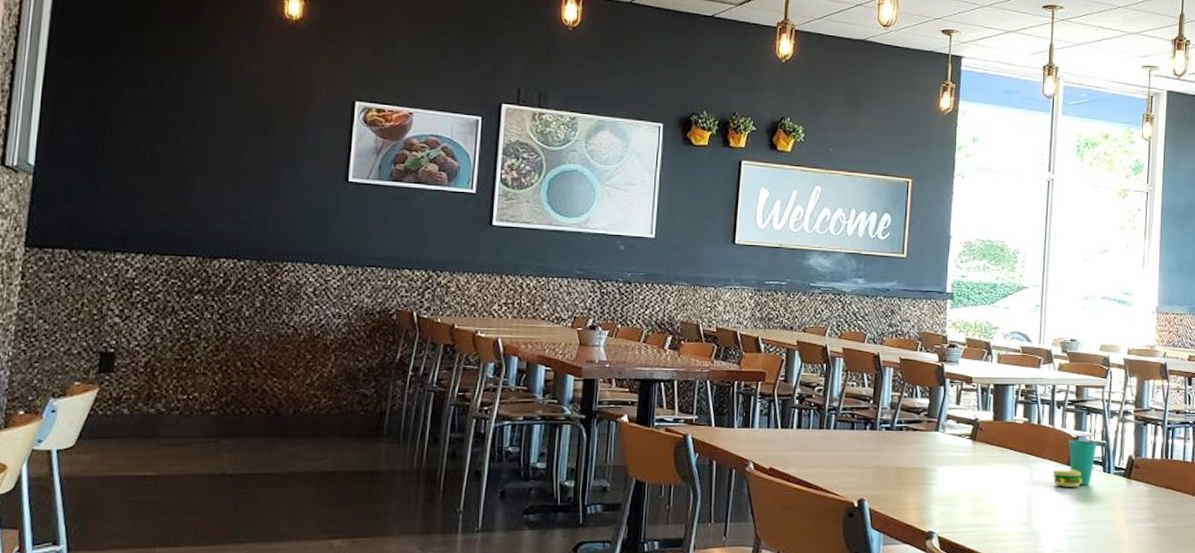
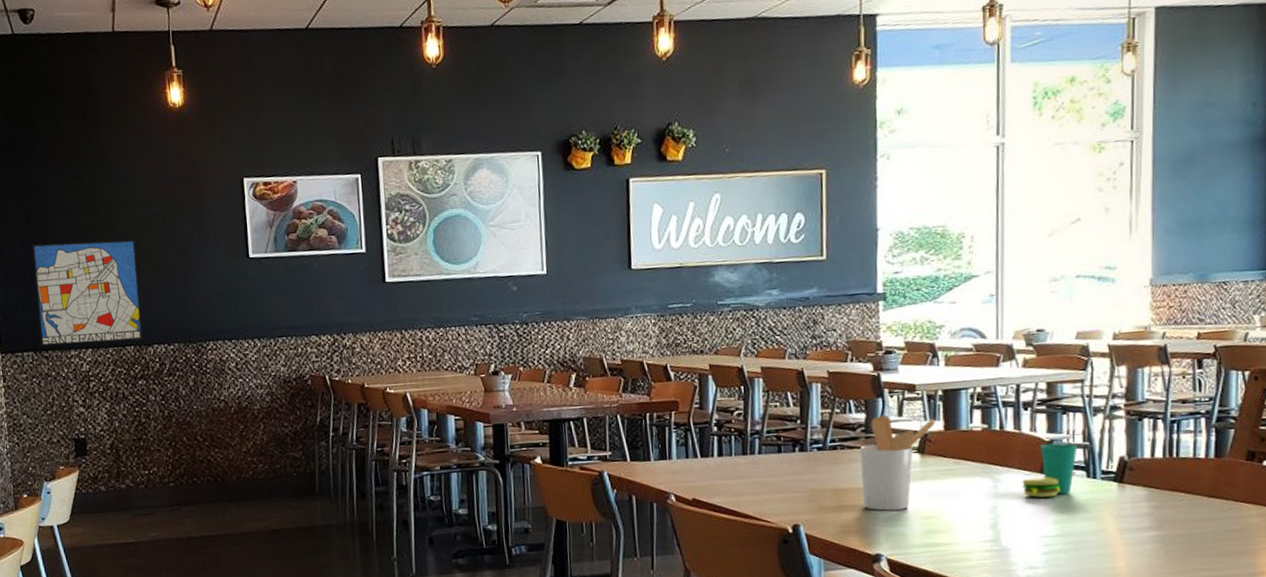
wall art: none [80,133,219,251] -> present [32,239,143,346]
utensil holder: none [921,403,987,491] -> present [859,415,936,511]

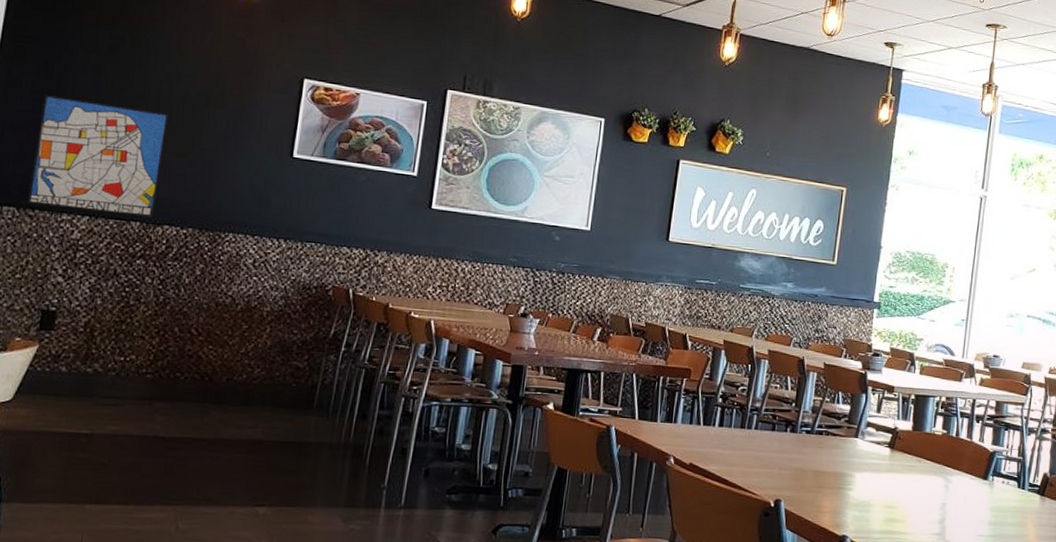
utensil holder: present [859,415,936,511] -> none [838,410,907,497]
cup: present [1021,443,1078,498] -> none [966,454,1014,501]

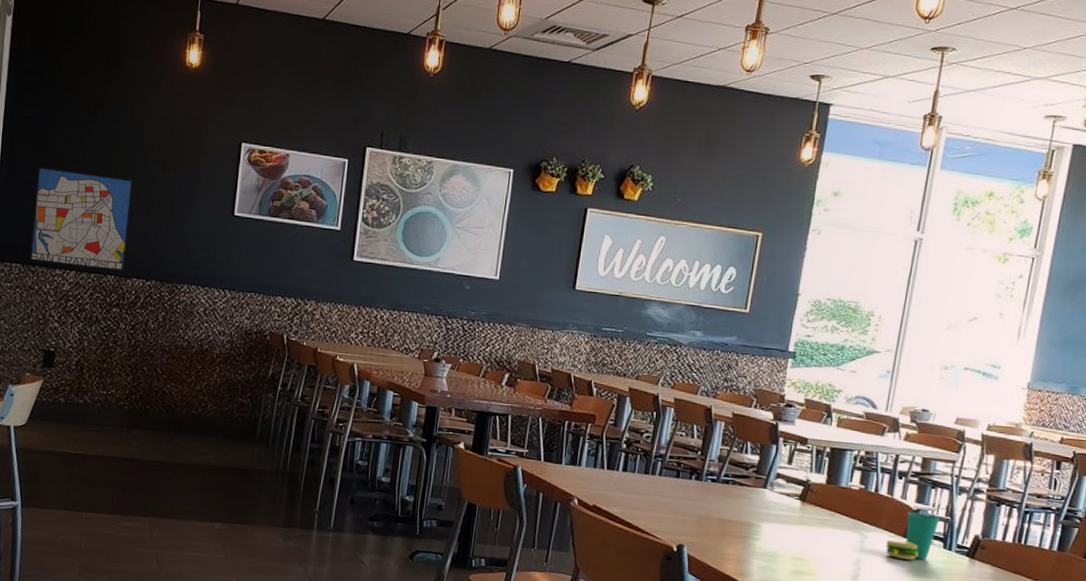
cup: none [966,454,1014,501] -> present [884,512,940,560]

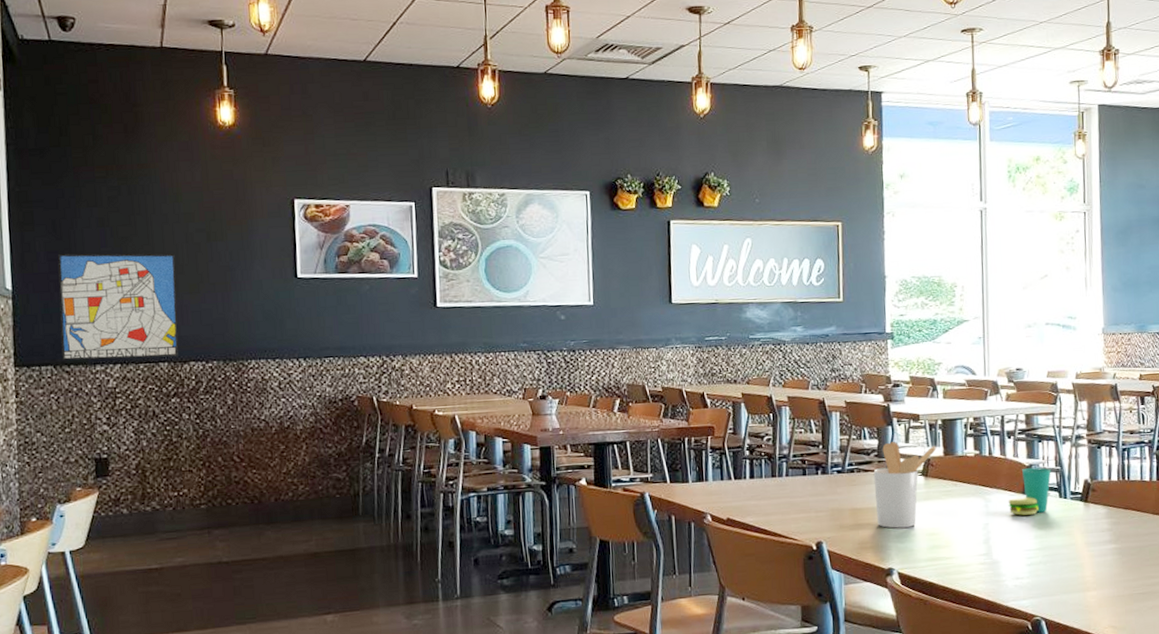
utensil holder: none [744,461,820,548] -> present [873,442,937,529]

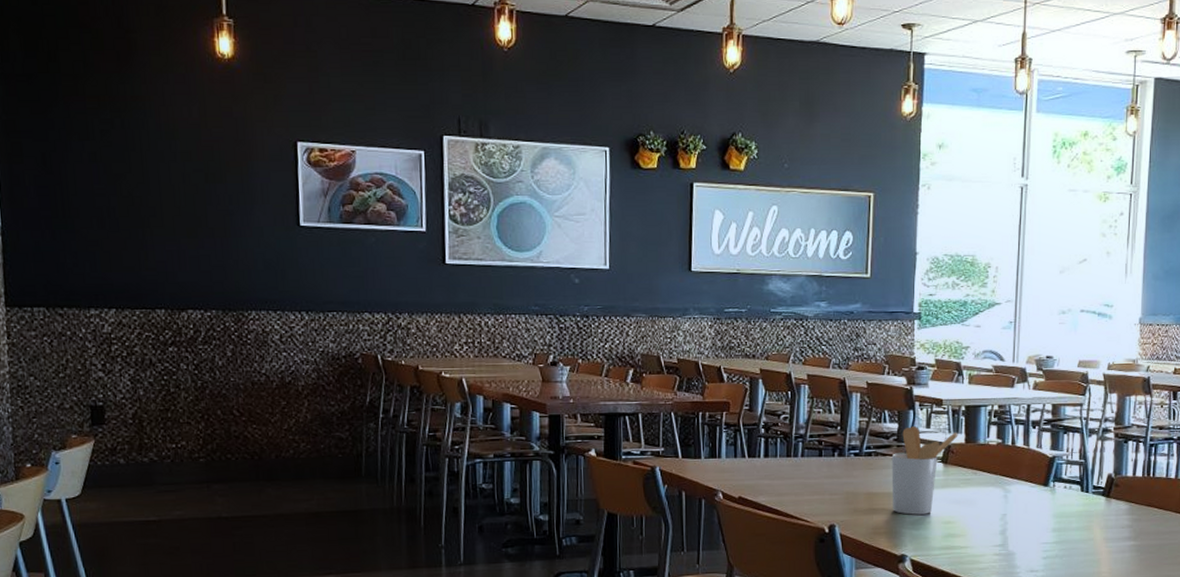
wall art: present [57,253,178,361] -> none [48,190,176,304]
cup: present [1007,467,1051,516] -> none [1027,460,1075,508]

